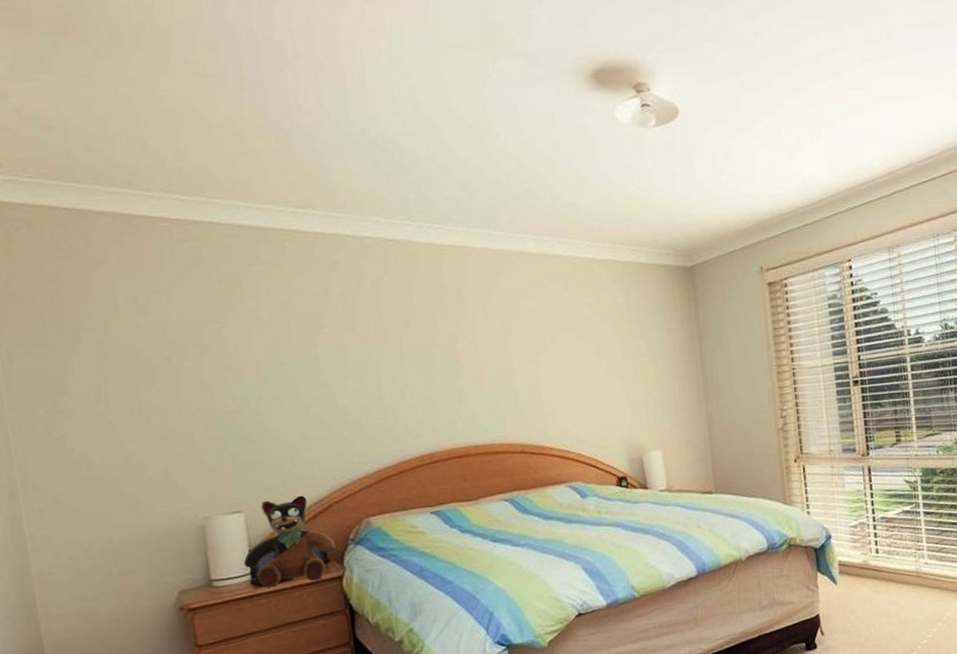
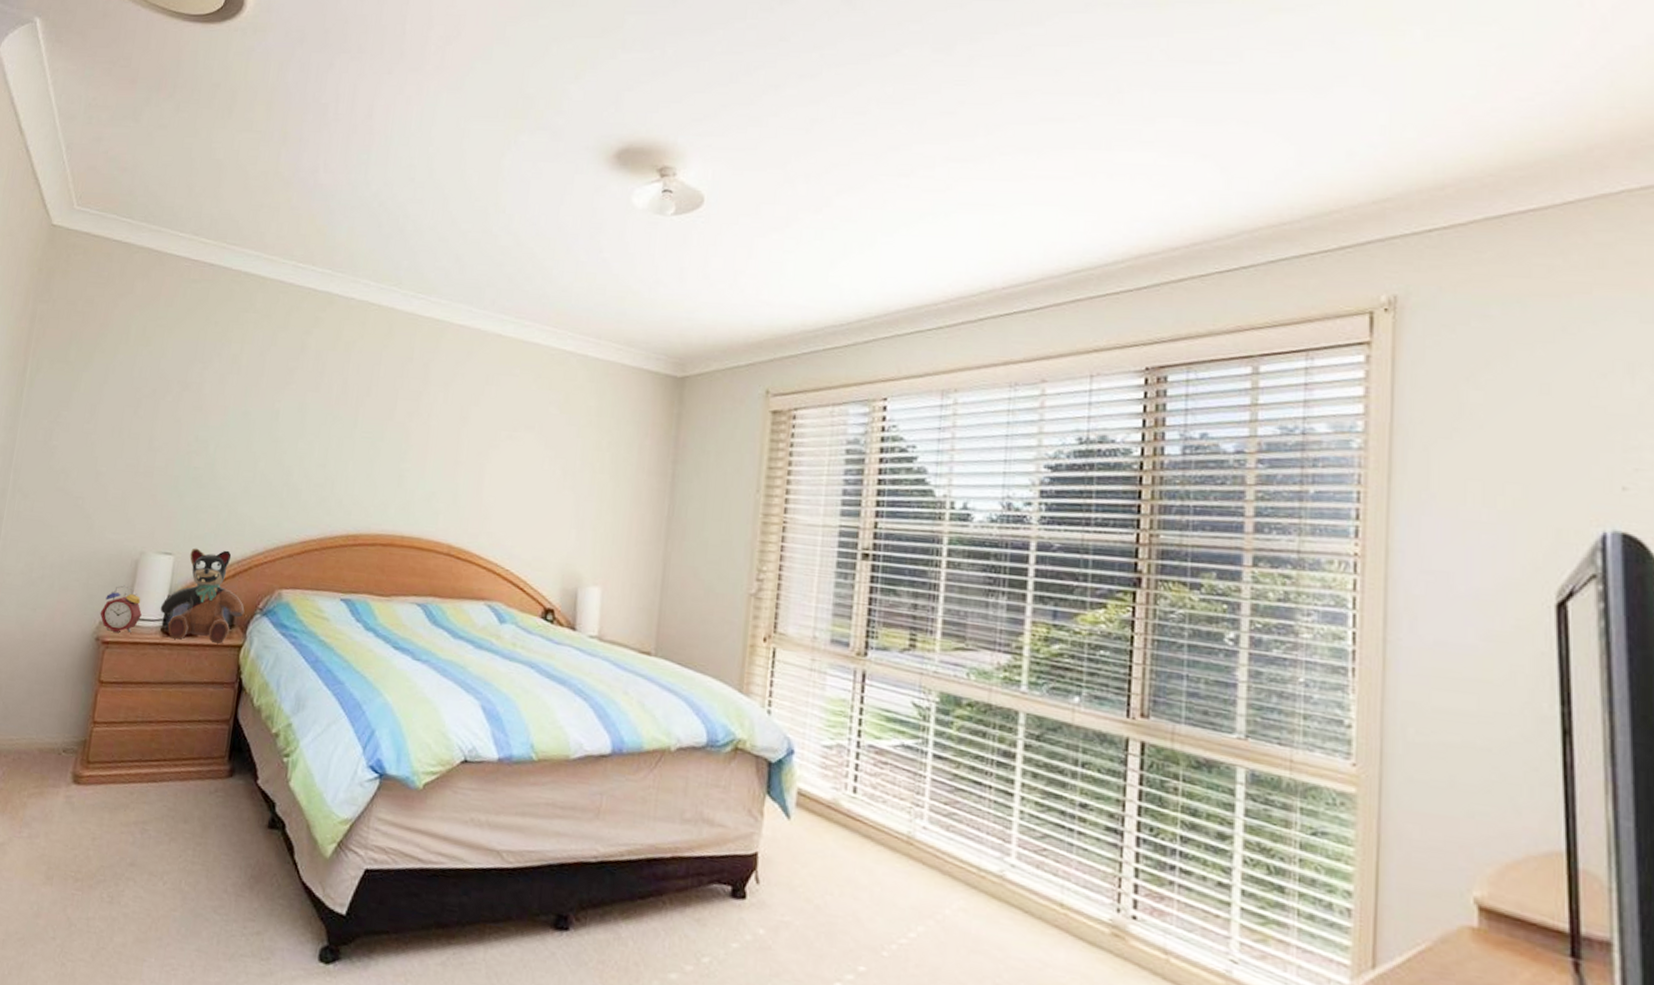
alarm clock: none [176,552,225,599] -> present [100,585,142,633]

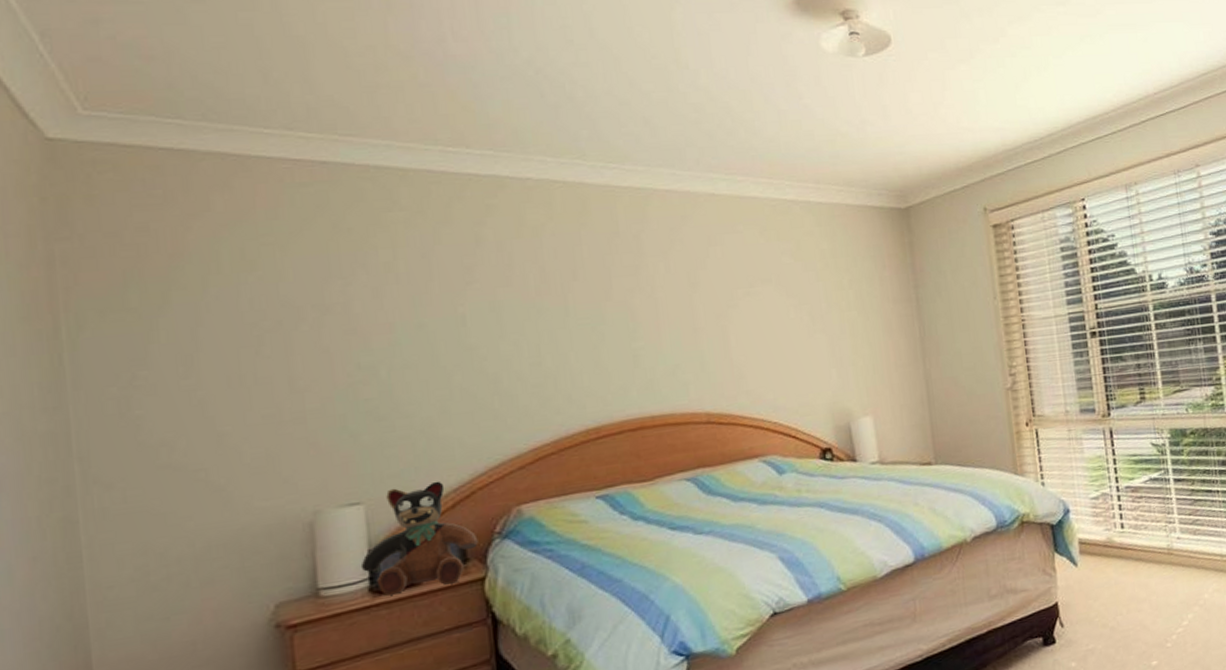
alarm clock: present [100,585,142,633] -> none [273,554,336,612]

